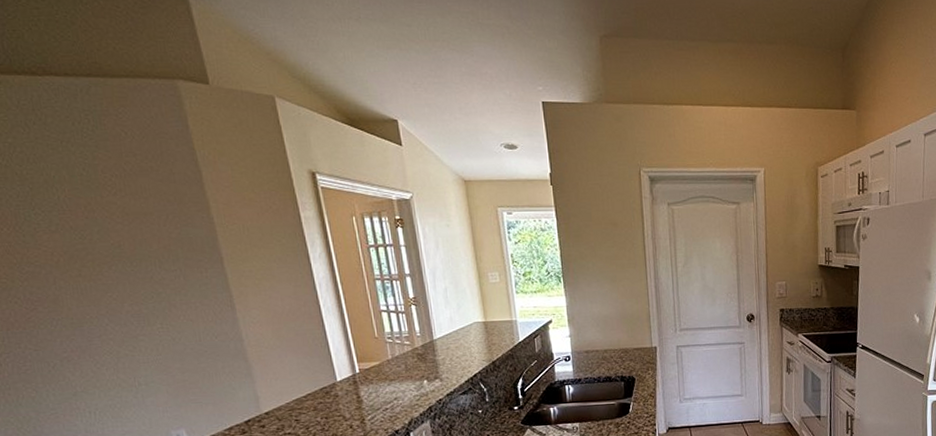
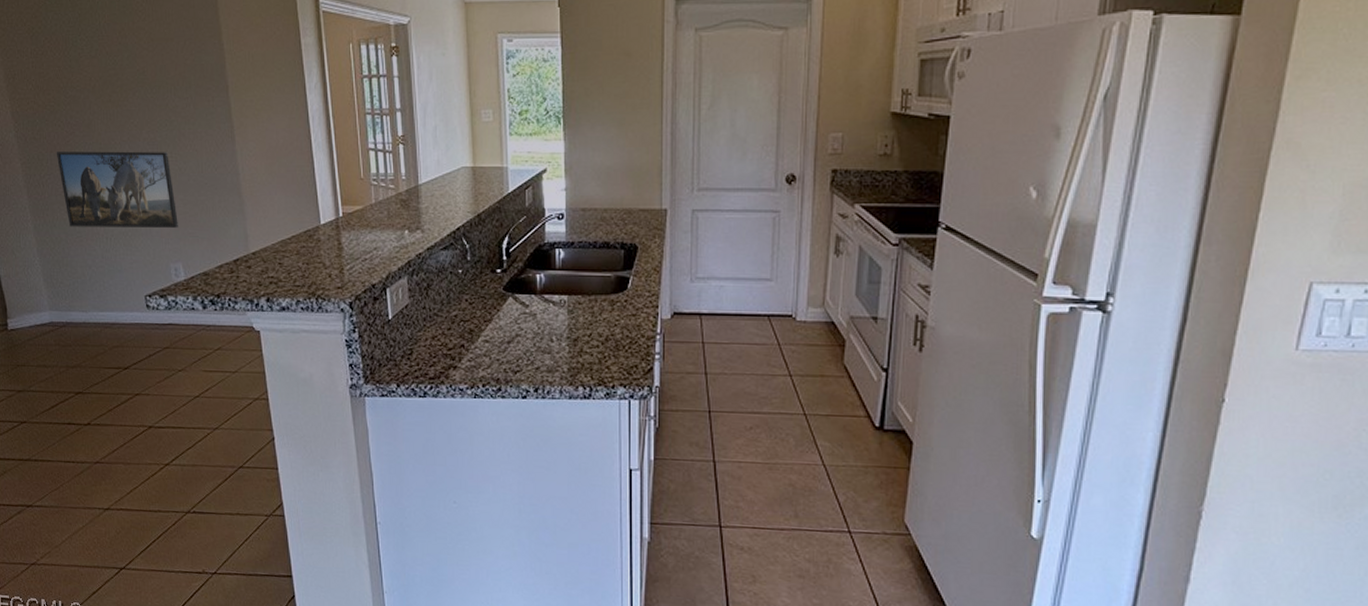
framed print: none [14,323,177,404] -> present [56,151,178,228]

